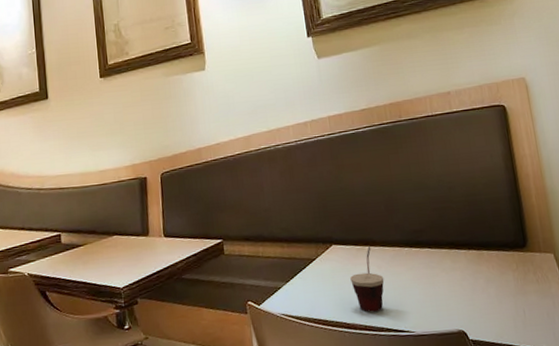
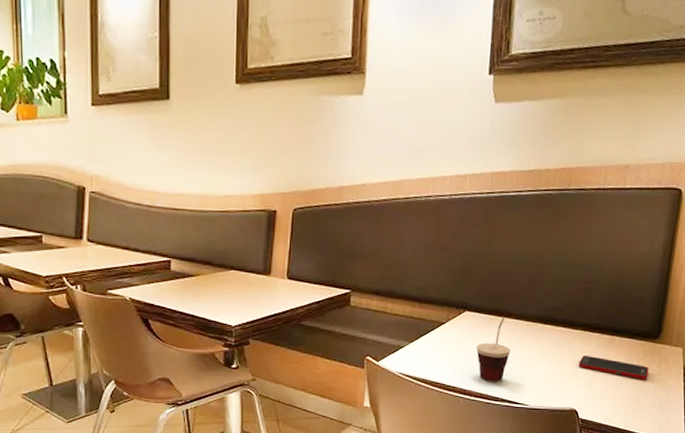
cell phone: none [453,272,528,291] -> present [578,355,649,380]

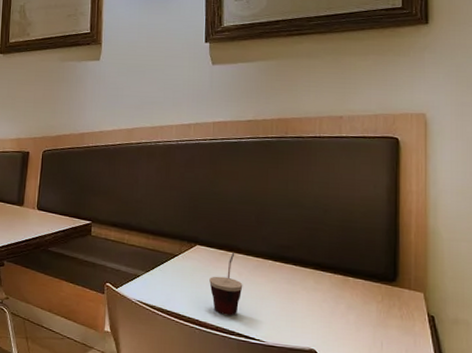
cell phone: present [578,355,649,380] -> none [313,294,390,324]

